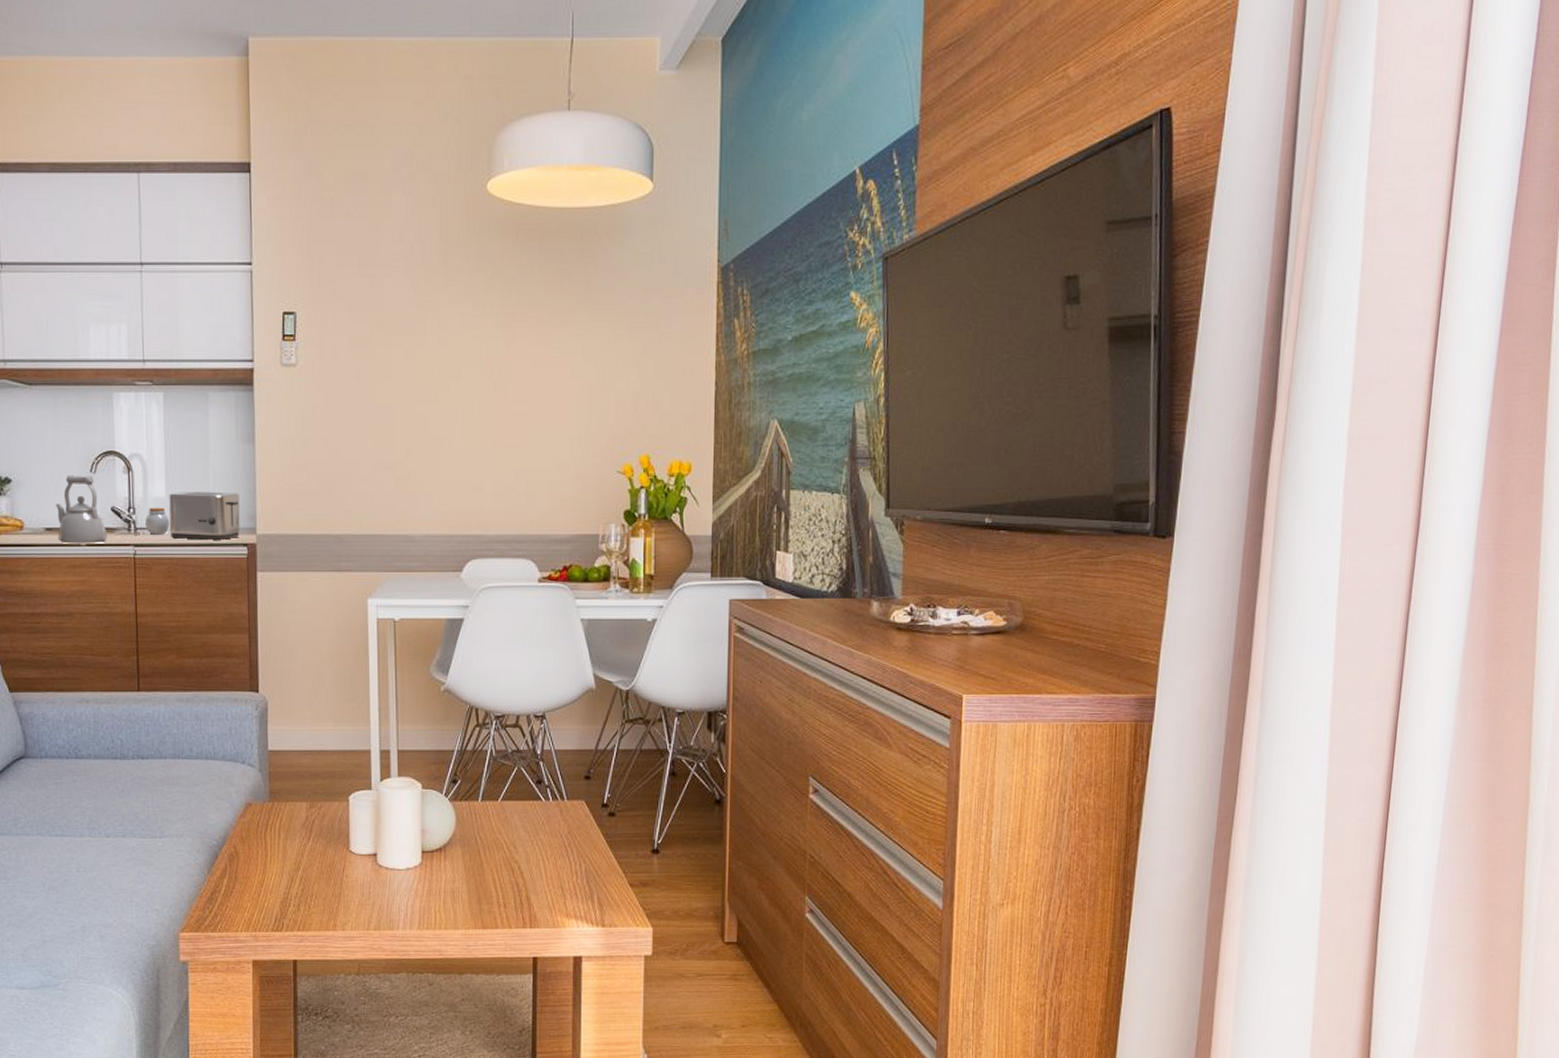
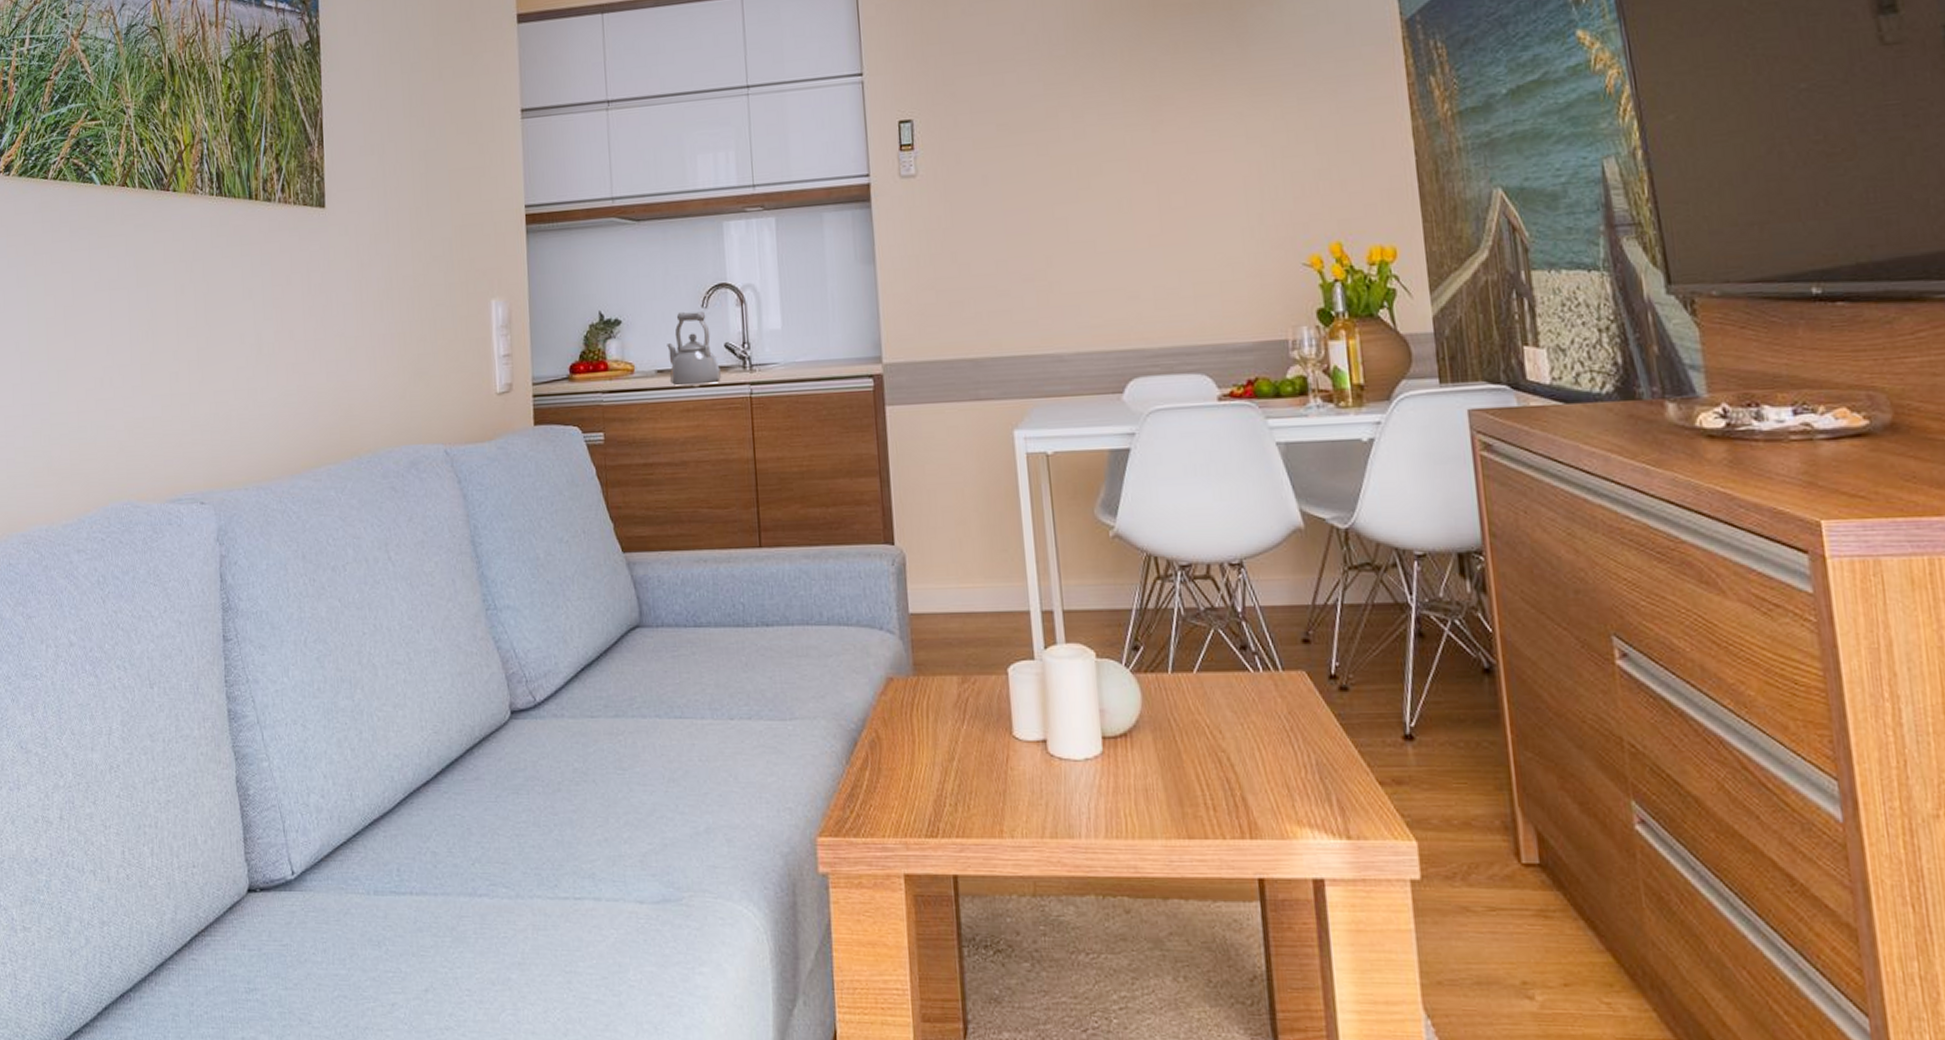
jar: present [144,507,170,535] -> none [760,340,788,371]
toaster: present [168,491,240,541] -> none [784,319,864,374]

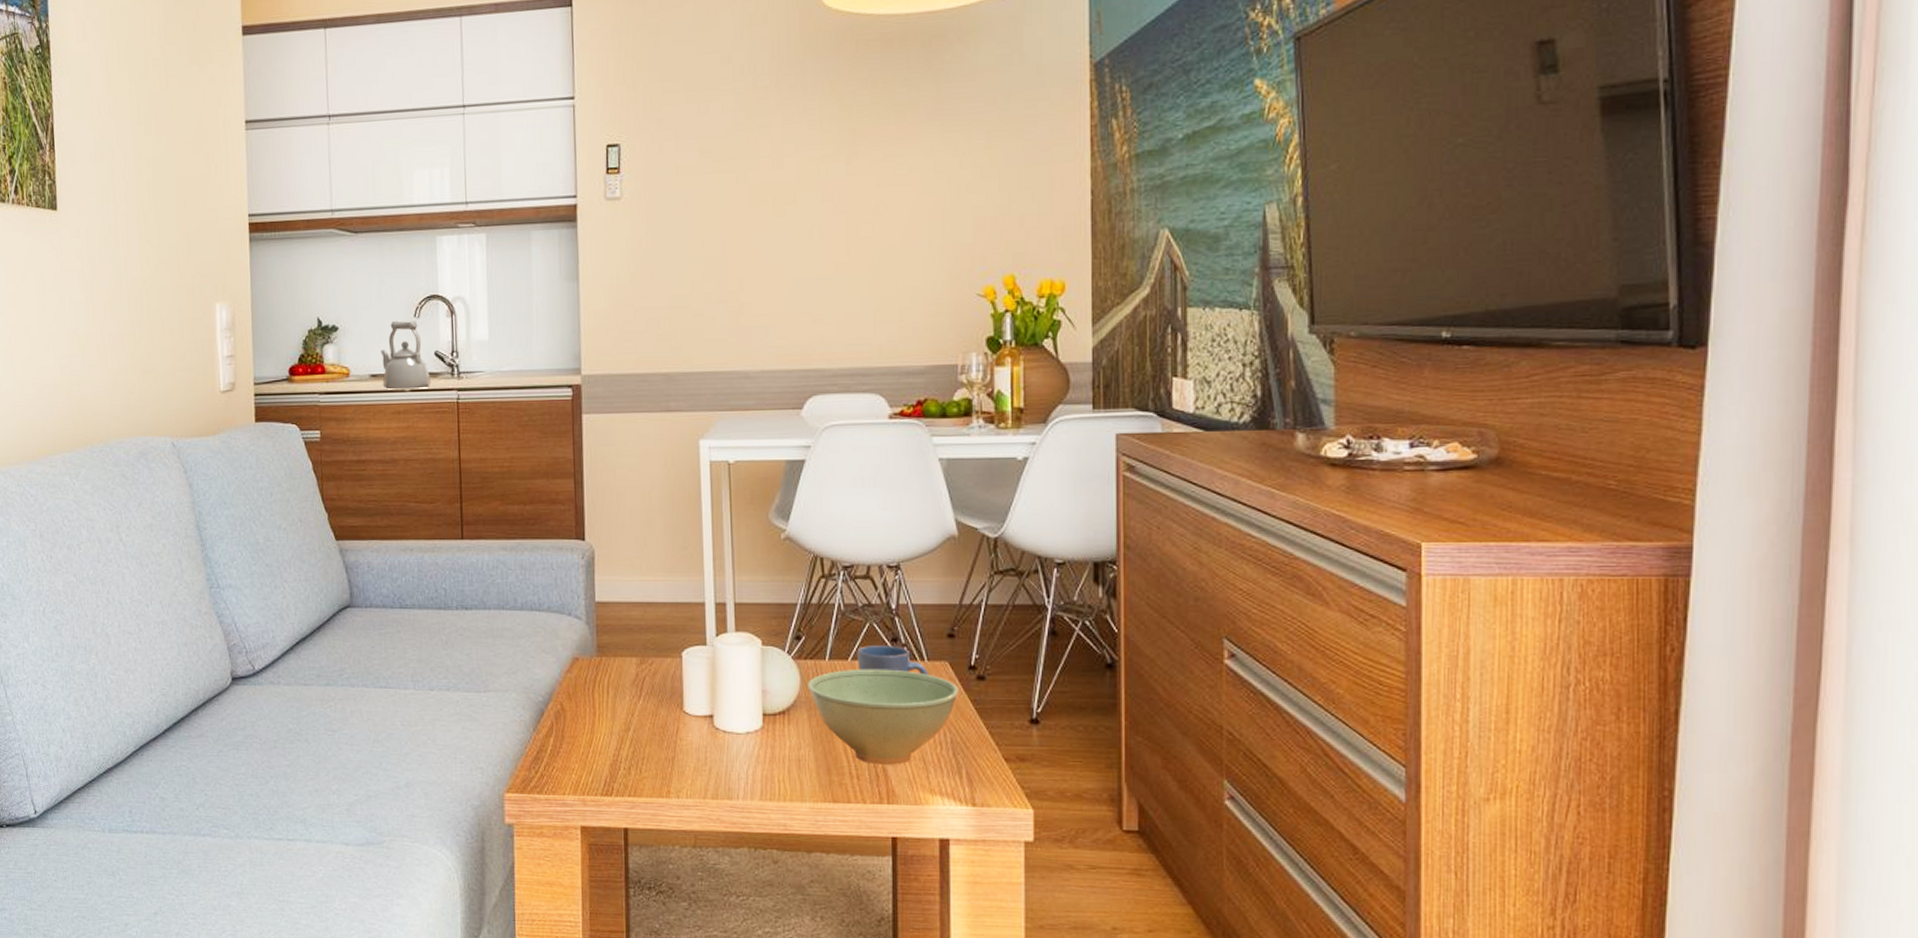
bowl: none [1149,681,1321,793] -> present [807,669,960,765]
mug: none [1203,653,1284,687] -> present [857,644,928,675]

